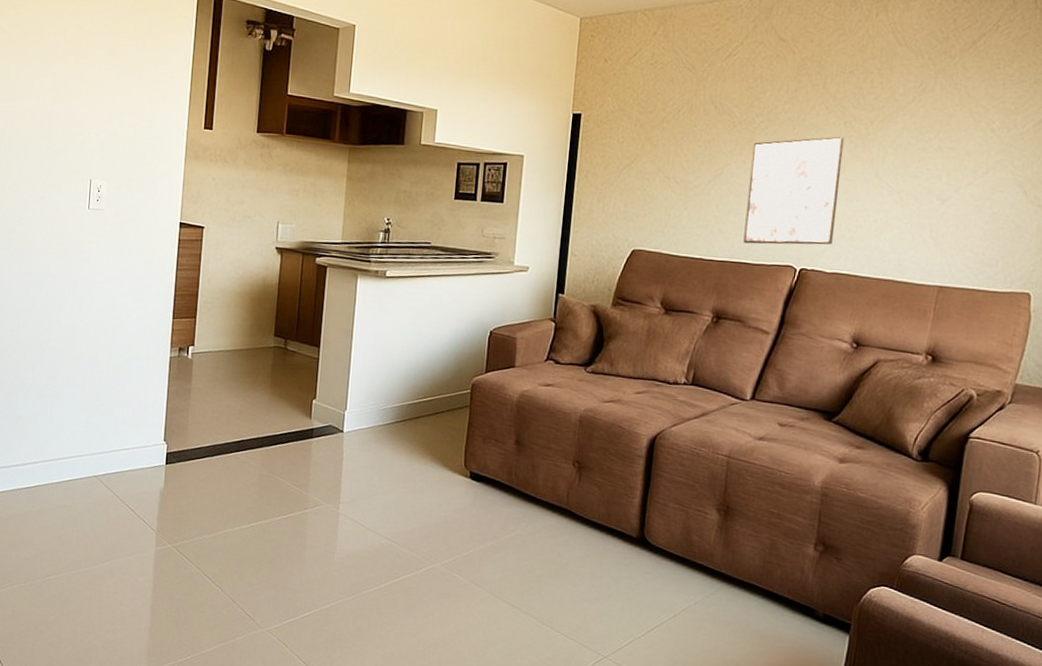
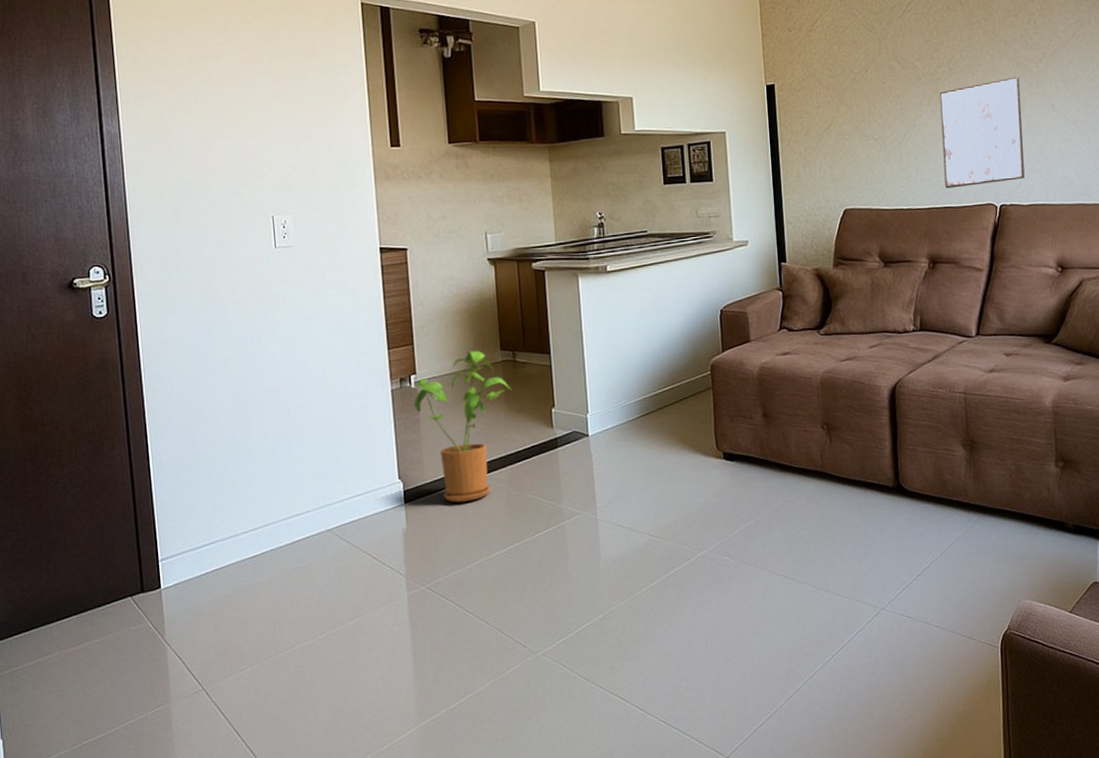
house plant: none [188,332,279,474] -> present [414,350,512,502]

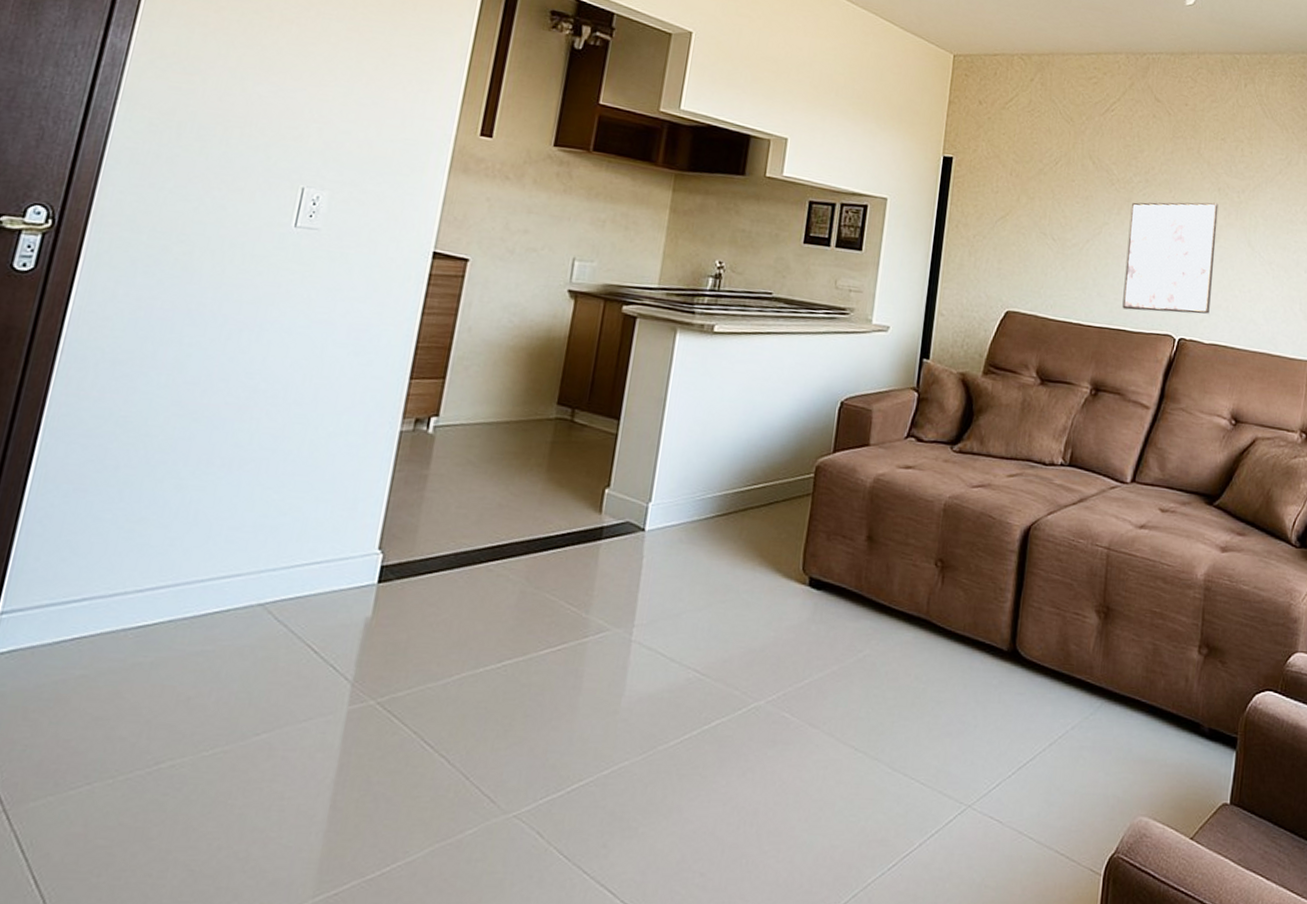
house plant: present [414,350,512,502] -> none [425,399,560,593]

